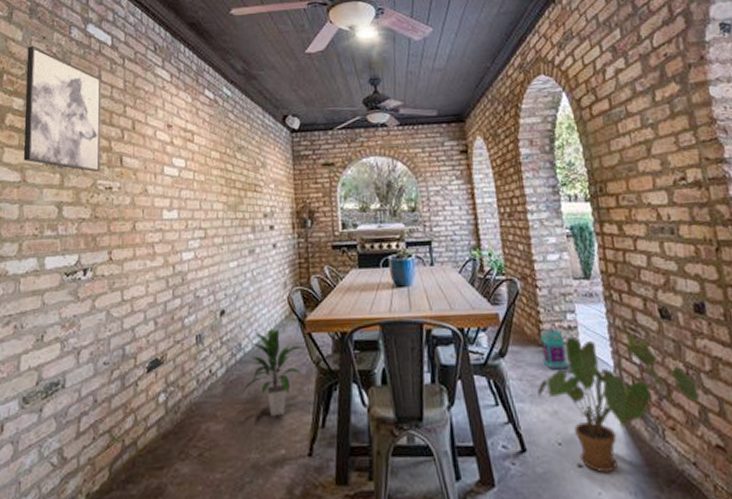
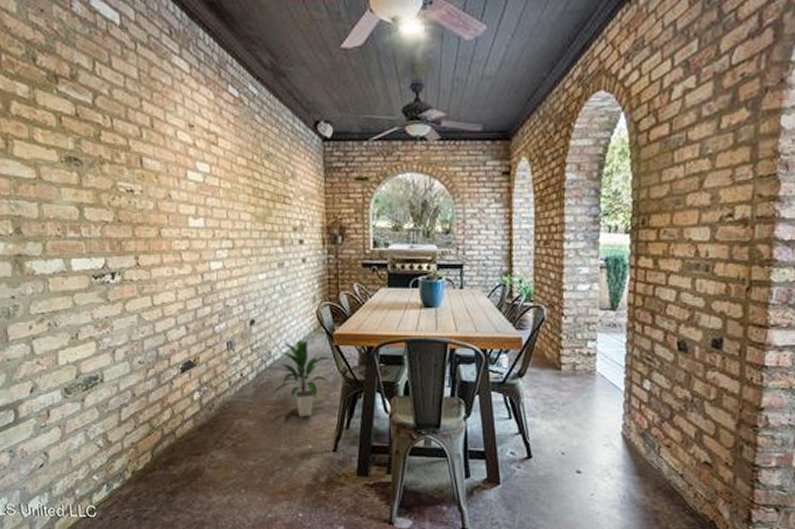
wall art: present [23,46,102,173] -> none [24,20,120,173]
house plant: present [538,334,700,474] -> none [550,363,699,479]
lantern: present [540,329,569,370] -> none [558,355,584,391]

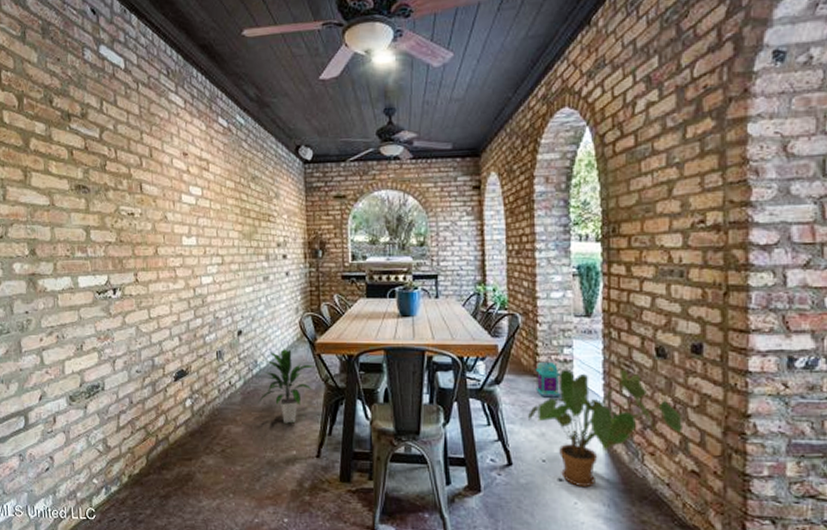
house plant: none [550,363,699,479] -> present [528,370,682,488]
lantern: none [558,355,584,391] -> present [535,361,561,398]

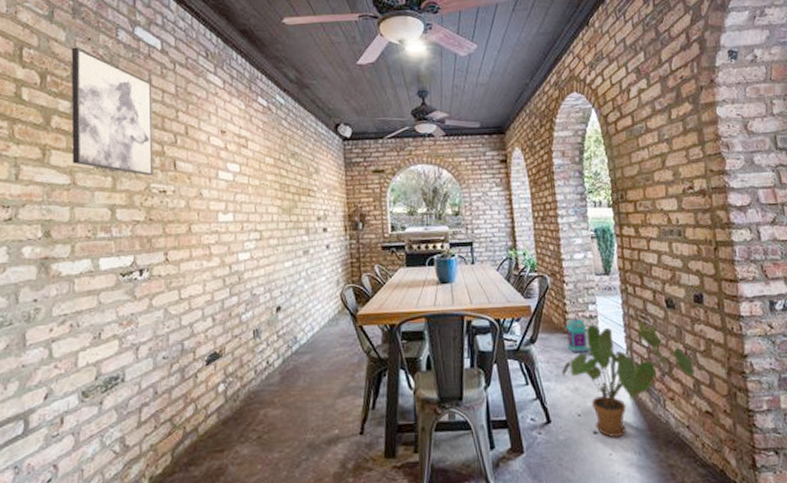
wall art: none [43,68,122,199] -> present [71,47,154,176]
indoor plant: present [258,349,314,424] -> none [297,322,356,401]

